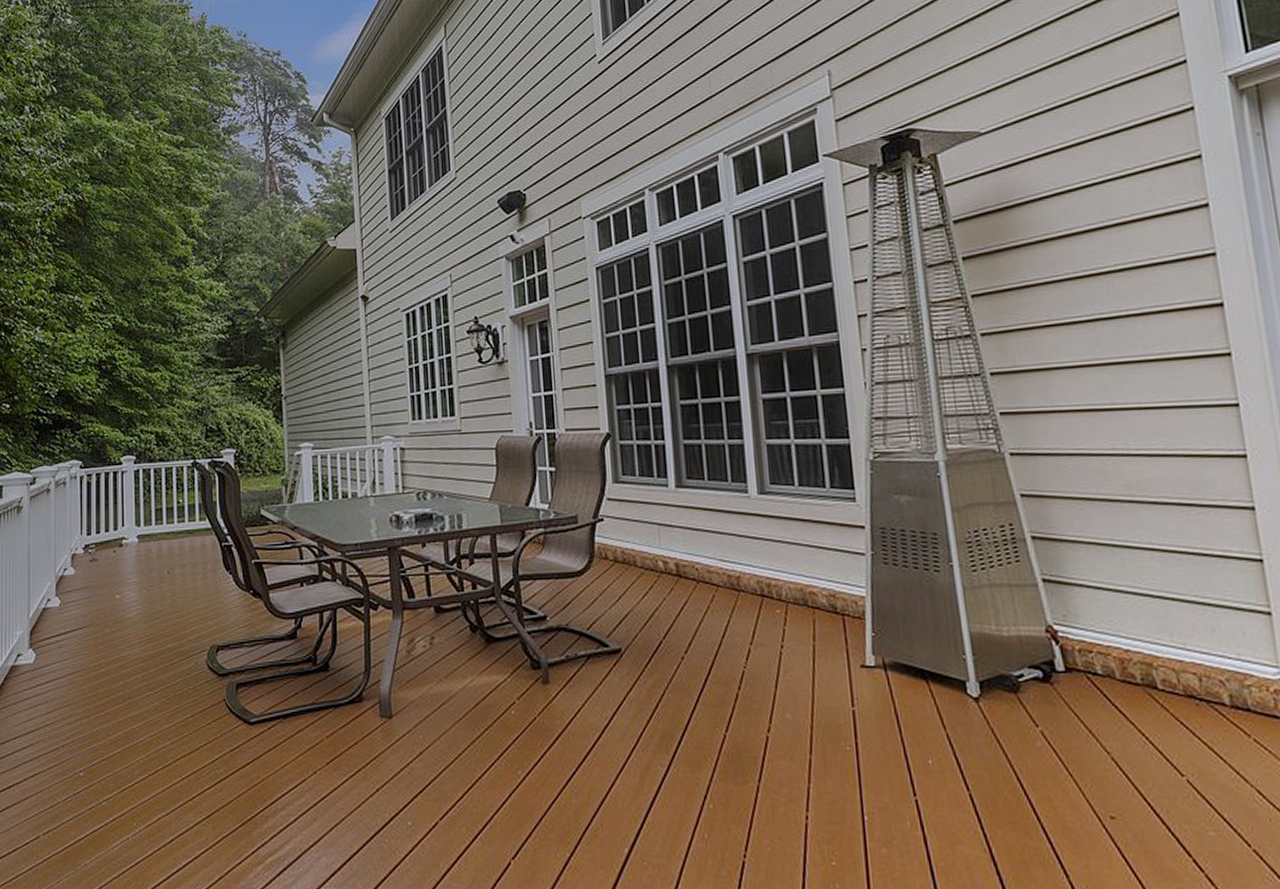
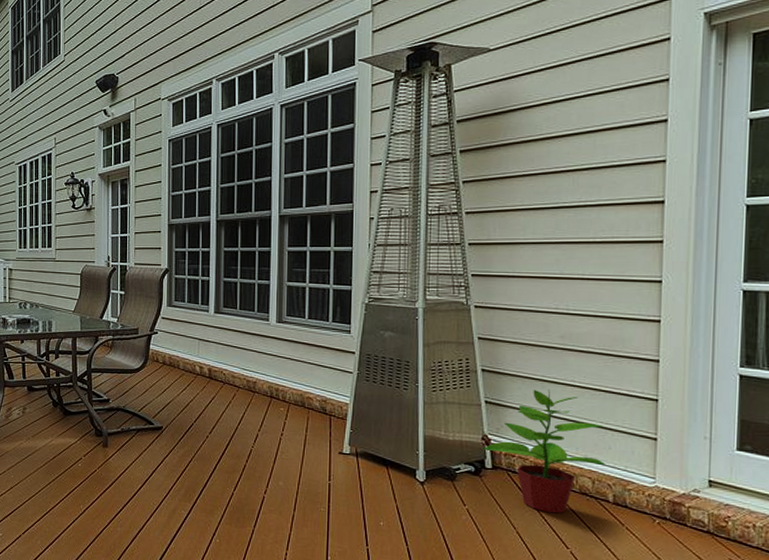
potted plant: none [1051,557,1212,728] -> present [484,389,606,514]

